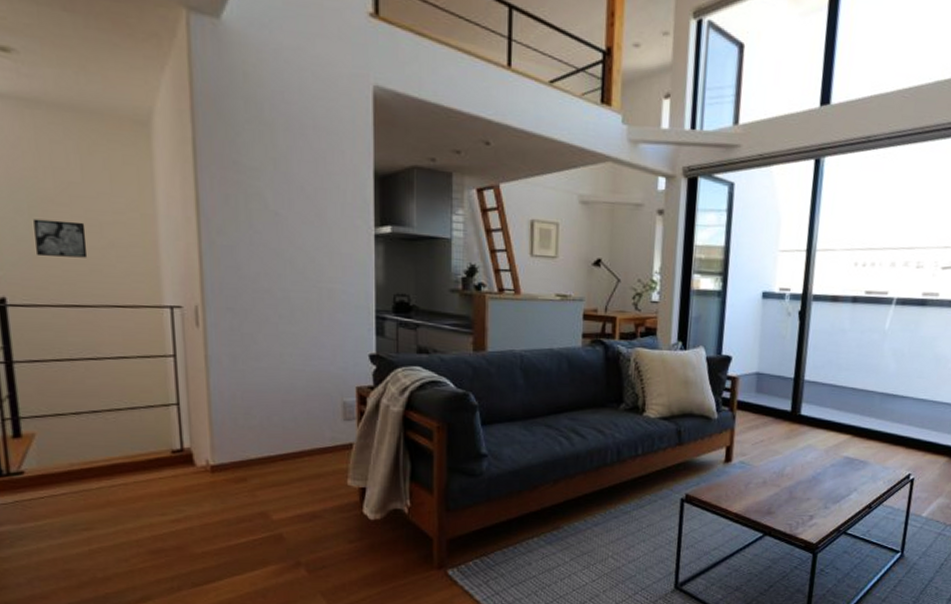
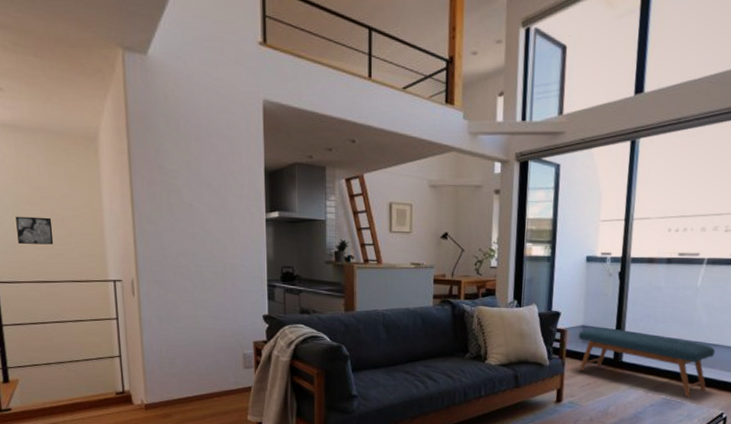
bench: none [751,375,904,457] -> present [578,328,716,398]

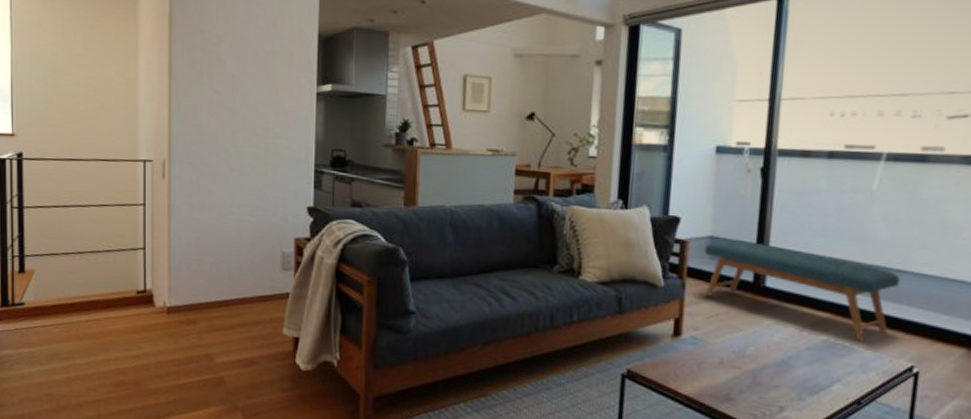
wall art: present [15,216,54,245] -> none [47,86,84,118]

